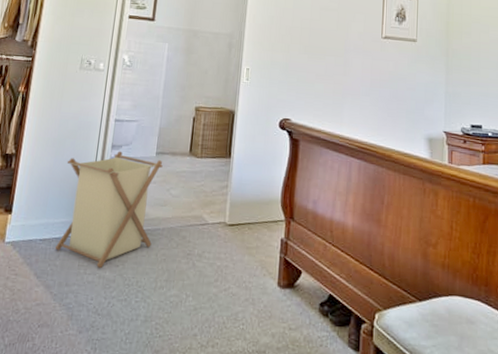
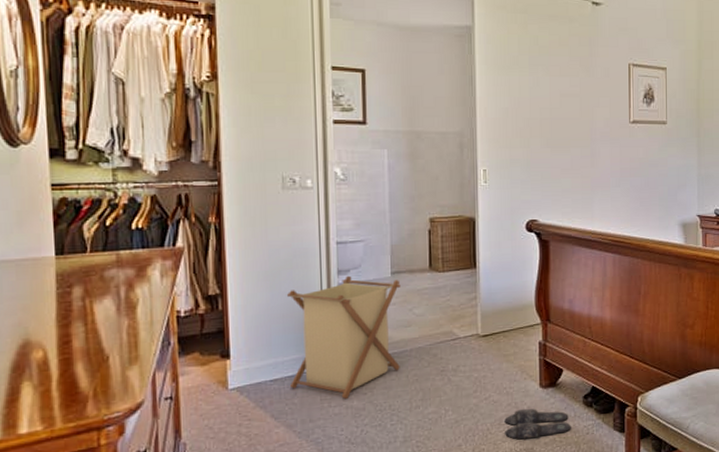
slippers: none [239,306,305,341] -> present [505,408,571,440]

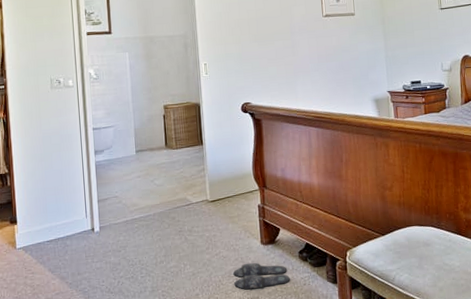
laundry basket: present [286,275,401,399] -> none [57,155,146,255]

